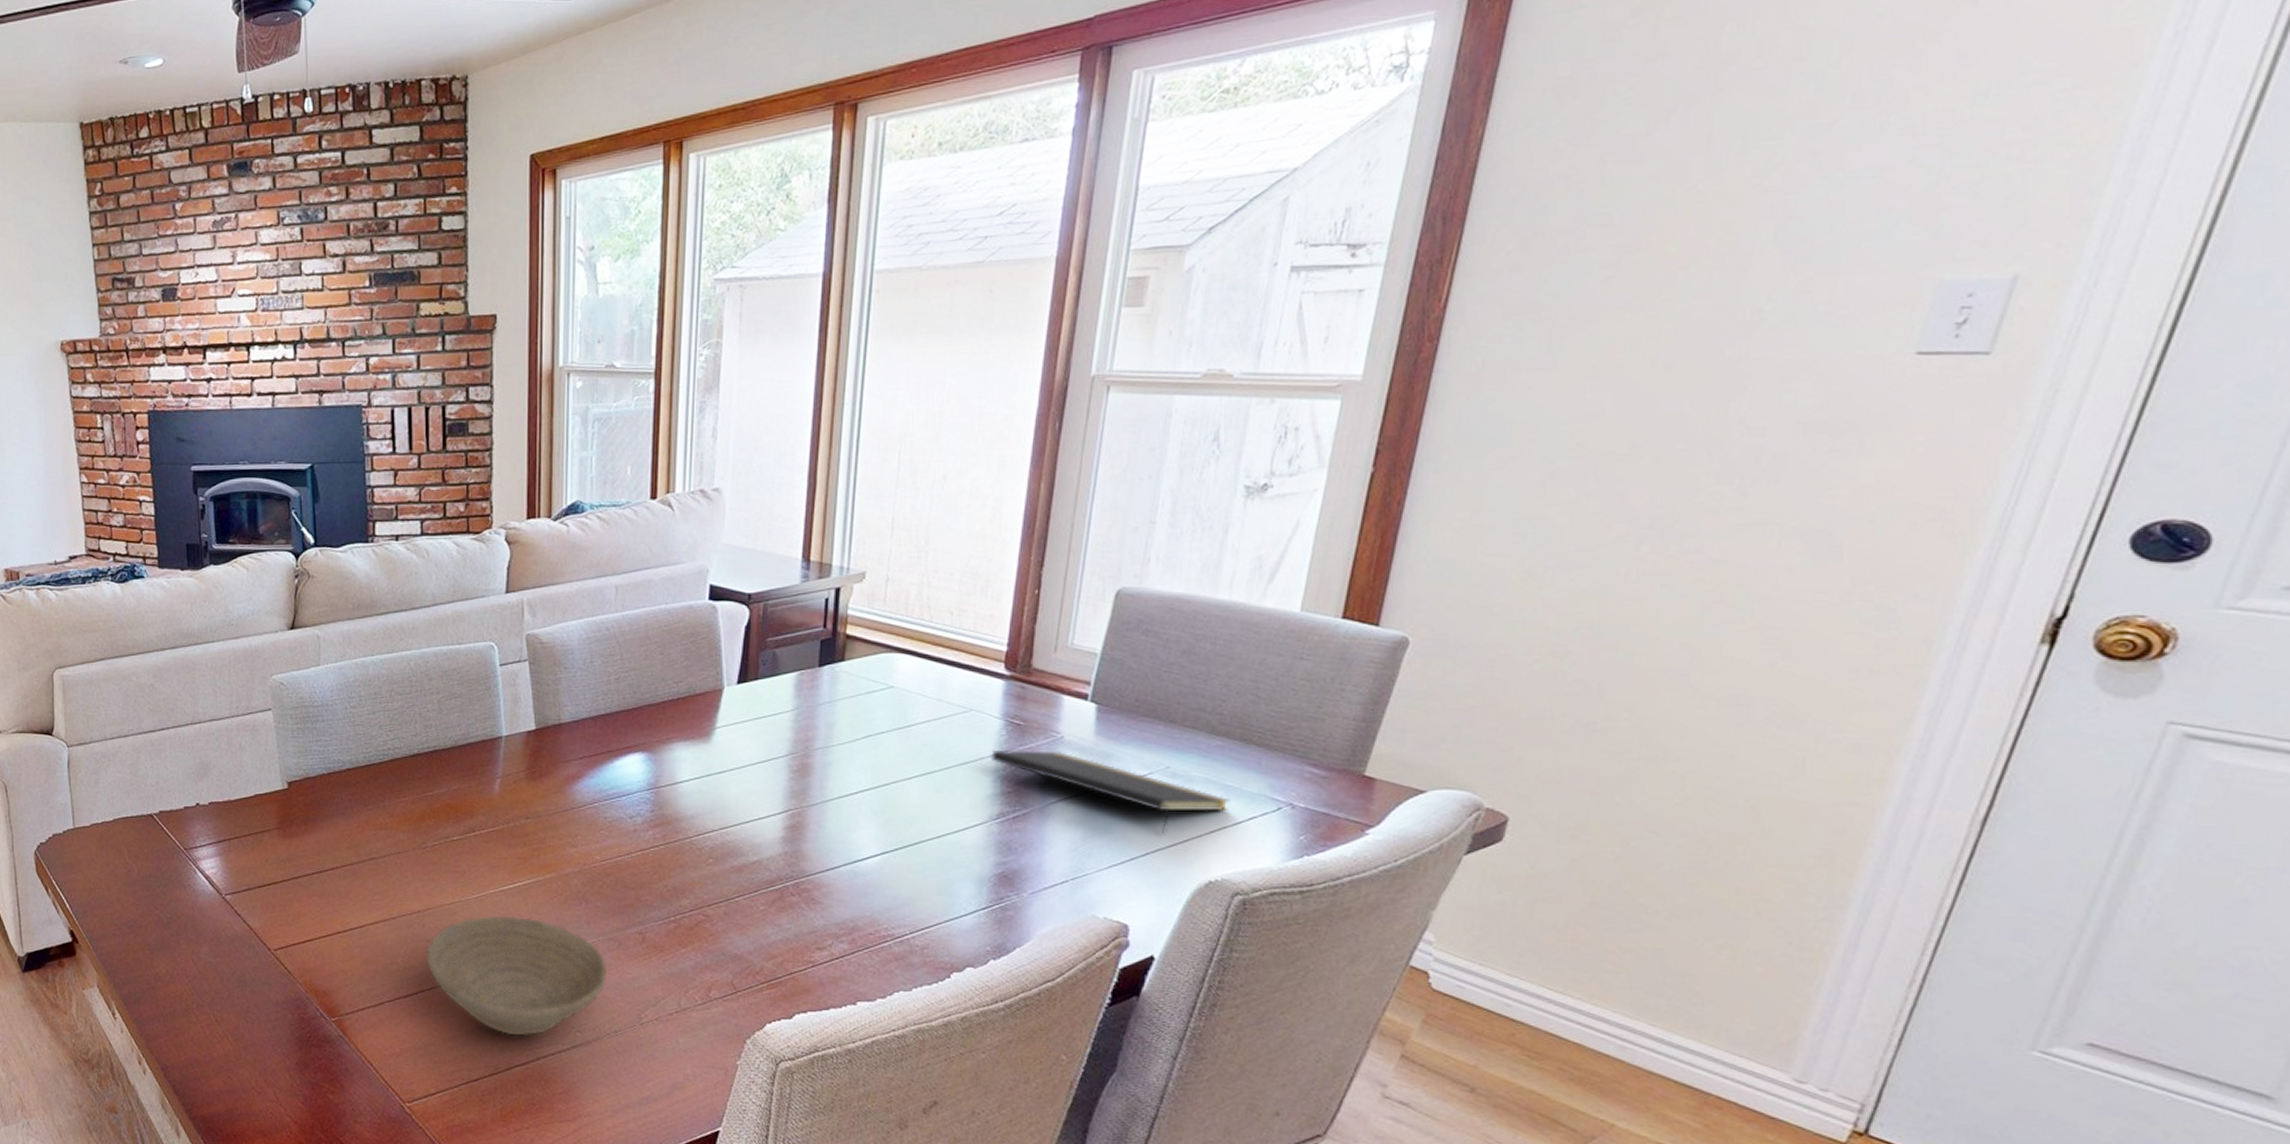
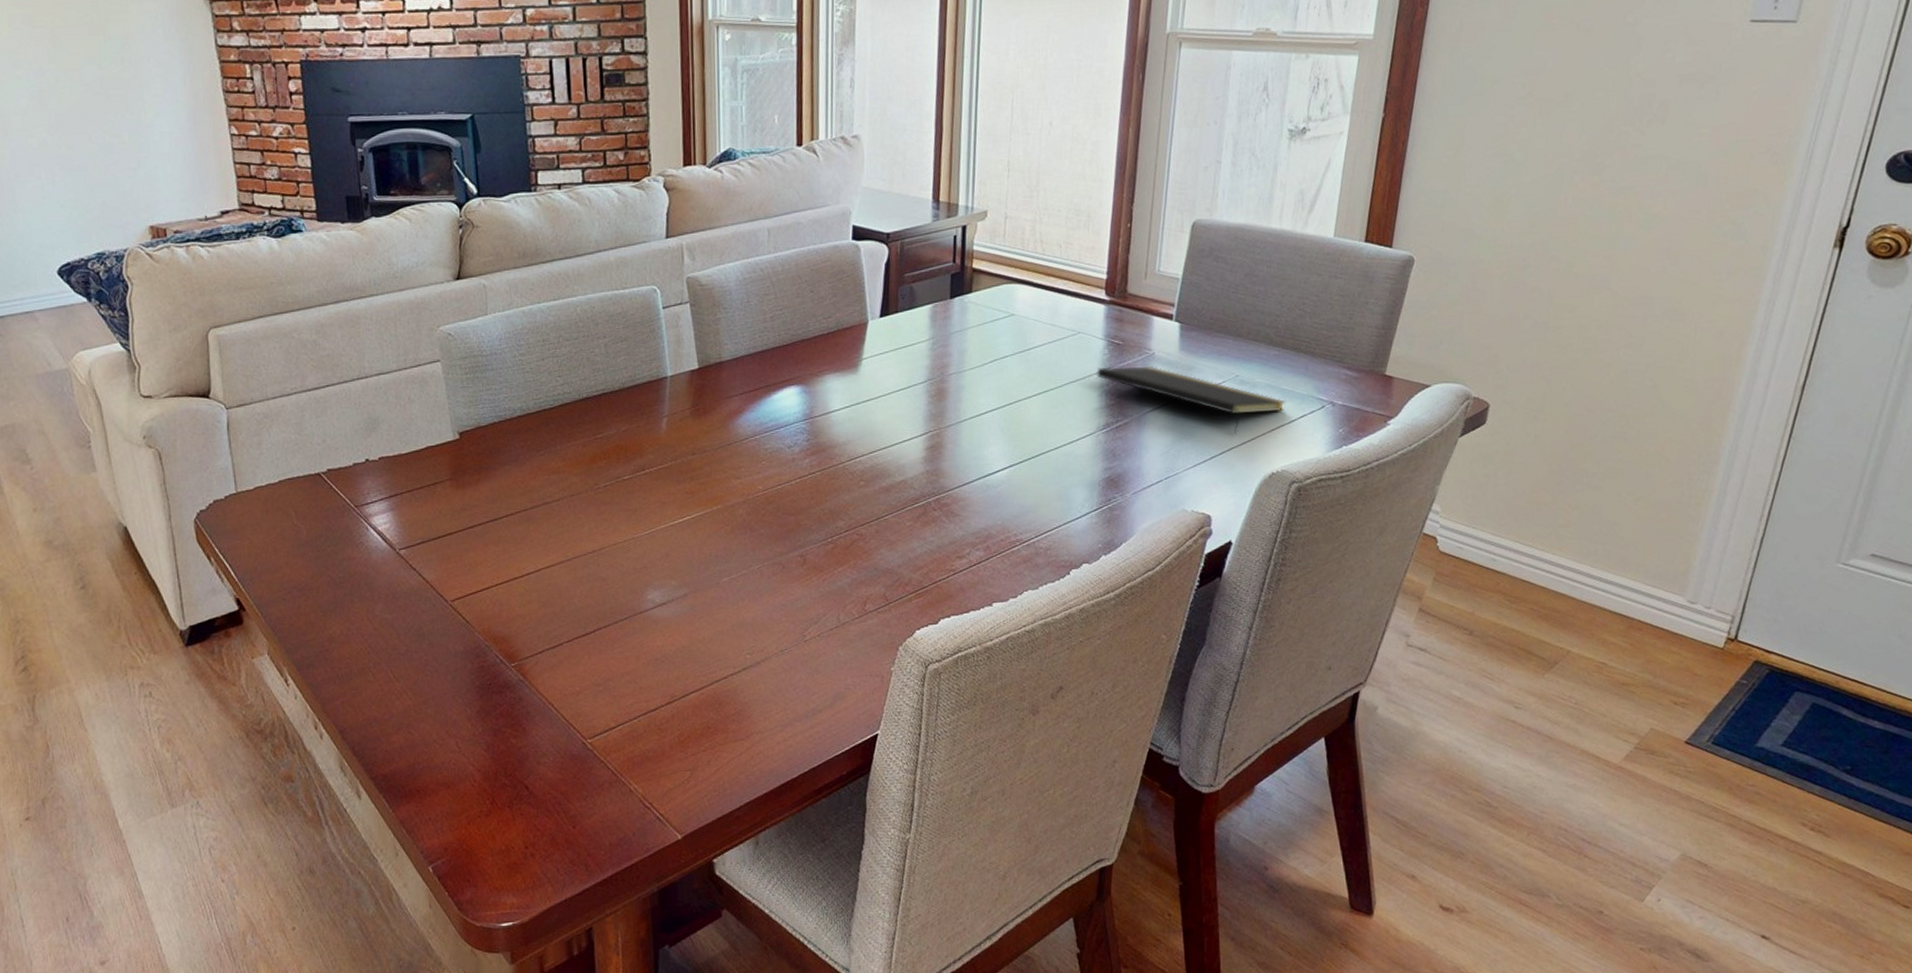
bowl: present [425,915,608,1036] -> none [601,548,773,664]

